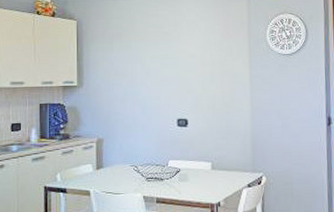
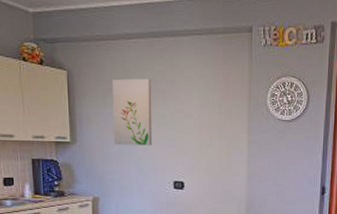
wall art: none [118,23,156,86] -> present [111,78,153,146]

